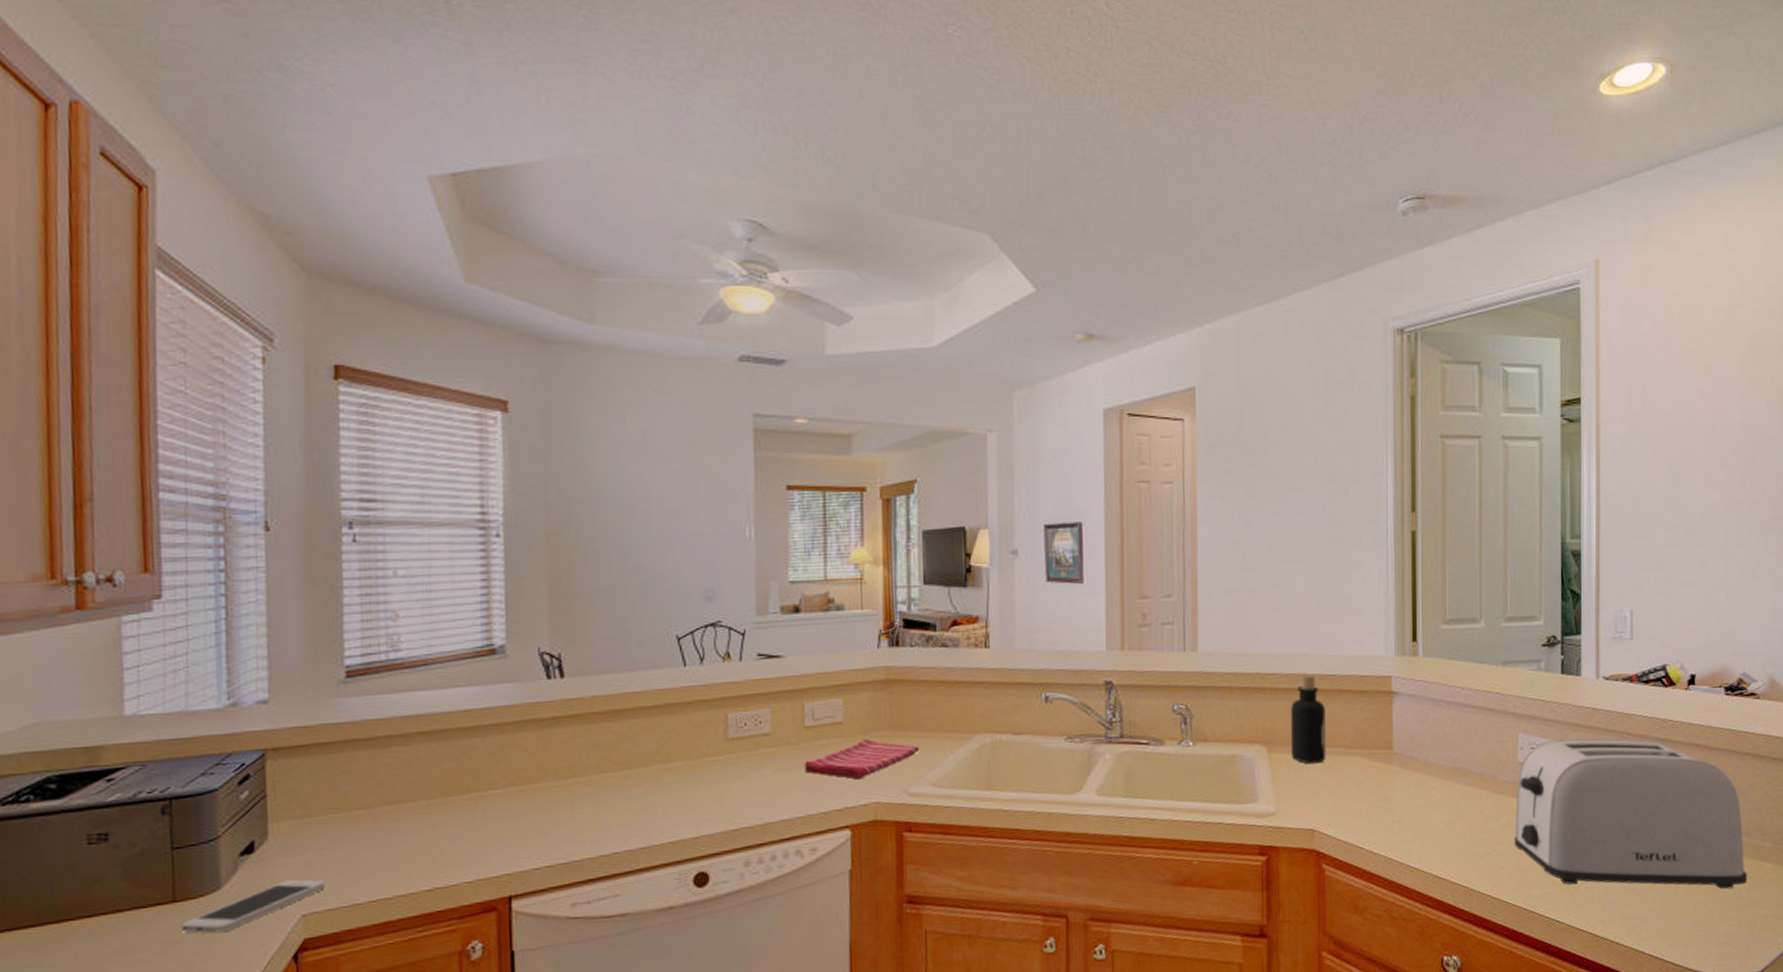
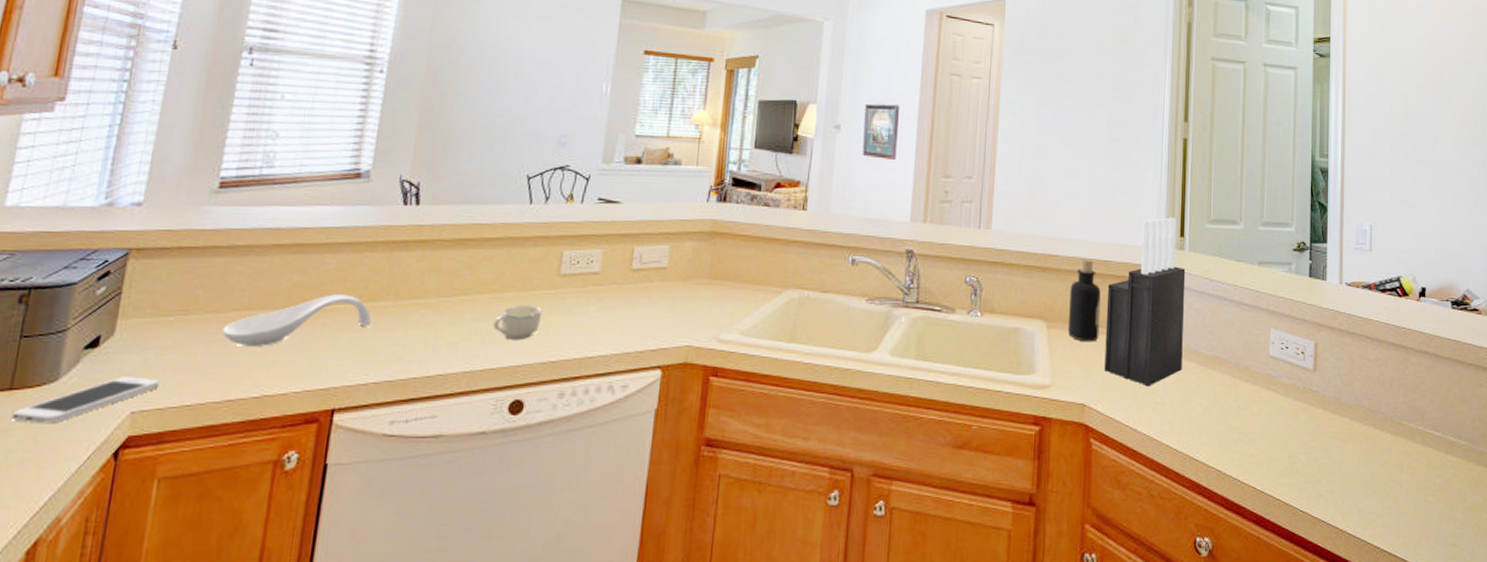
spoon rest: none [380,778,533,840] -> present [222,294,371,346]
cup: none [664,773,715,812] -> present [493,305,543,341]
dish towel: present [805,738,920,780] -> none [627,284,734,323]
knife block: none [1332,620,1421,806] -> present [1104,217,1186,387]
toaster: present [1514,738,1747,889] -> none [1263,338,1472,492]

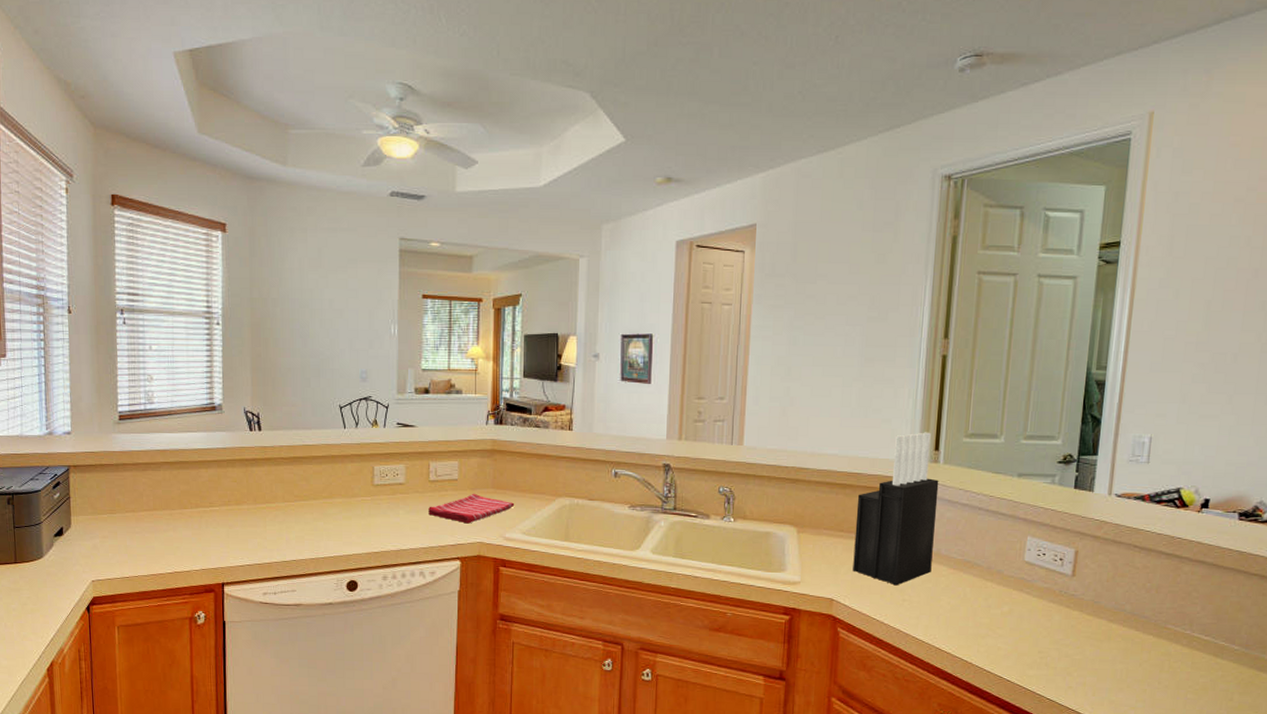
smartphone: present [10,377,160,424] -> none [19,556,106,587]
spoon rest: present [222,294,371,346] -> none [140,499,239,537]
cup: present [493,305,543,341] -> none [328,509,364,536]
dish towel: none [627,284,734,323] -> present [429,493,515,524]
bottle: present [1067,258,1101,342] -> none [817,471,851,546]

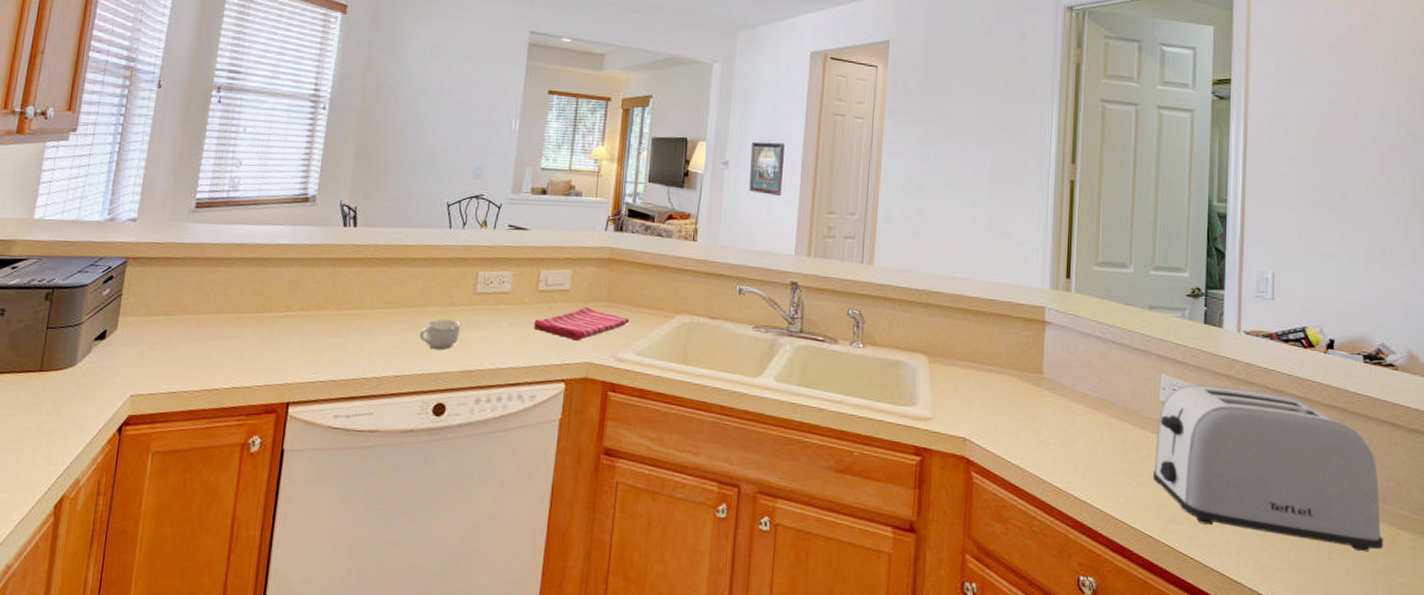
cup: none [328,509,364,536] -> present [419,319,461,351]
knife block: present [853,432,939,586] -> none [986,258,1072,425]
toaster: none [1013,545,1242,692] -> present [1152,384,1383,552]

